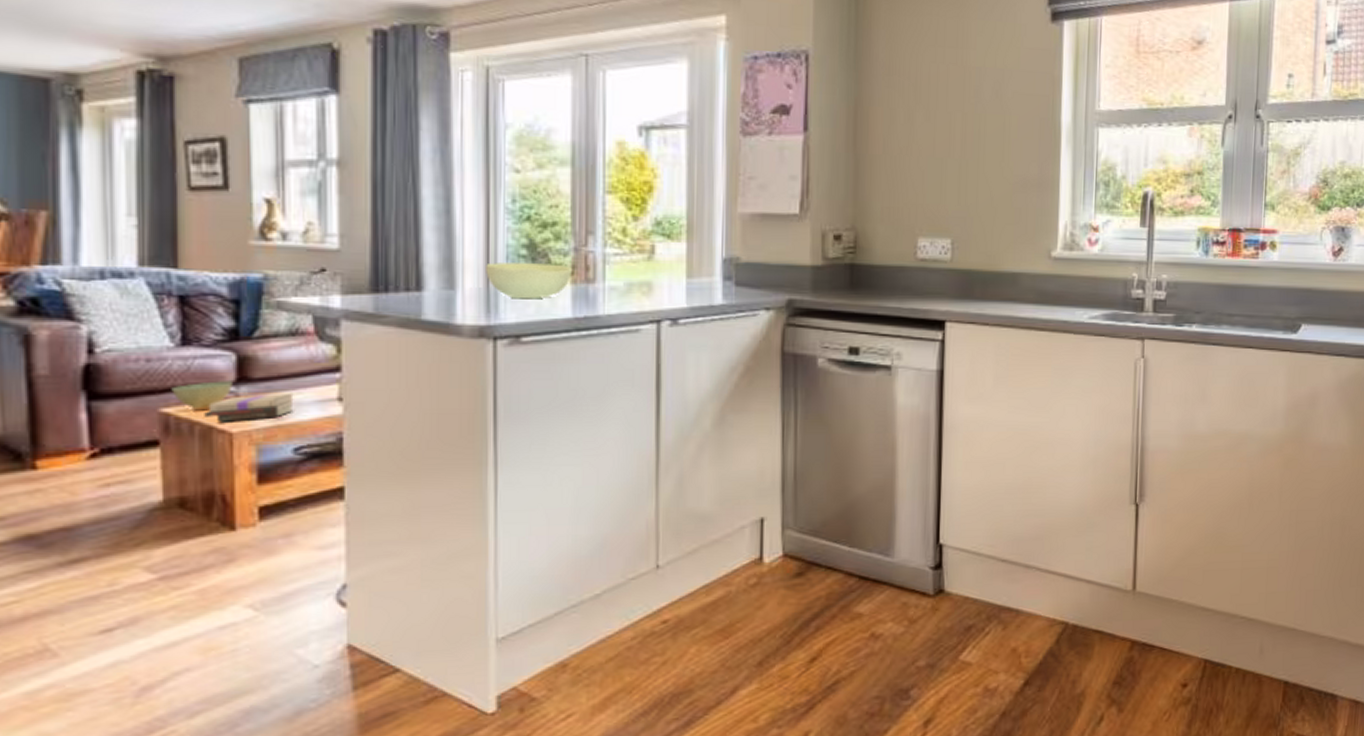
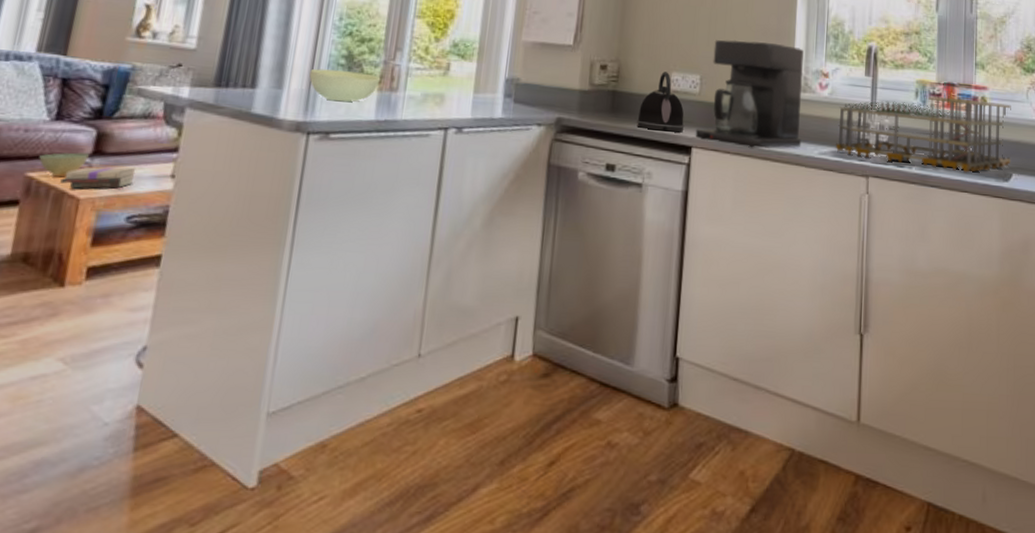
kettle: none [881,238,936,306] -> present [637,71,685,133]
coffee maker: none [948,195,1070,319] -> present [695,39,804,149]
dish rack: none [1107,244,1303,327] -> present [835,96,1011,173]

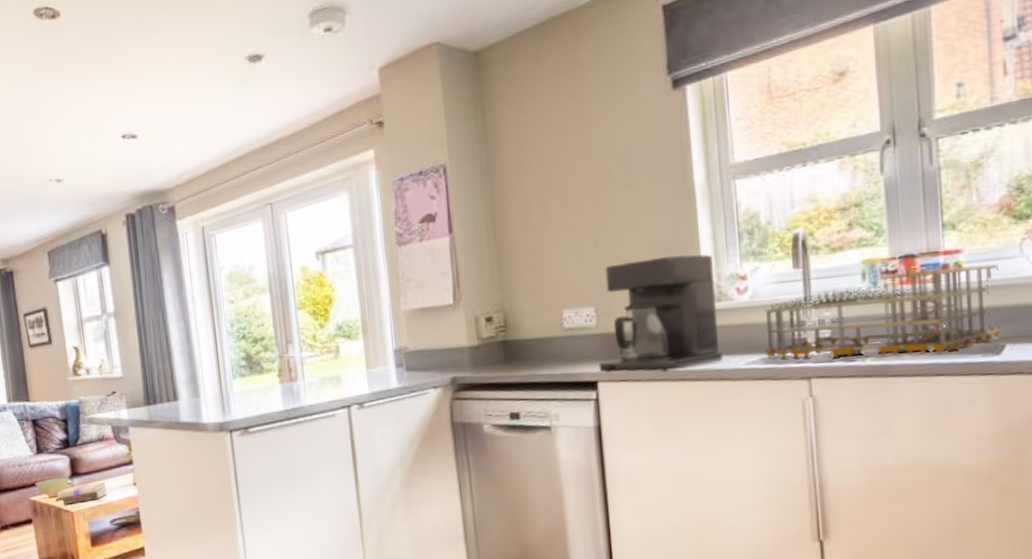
bowl: present [309,68,381,102] -> none [218,370,280,400]
kettle: present [637,71,685,133] -> none [534,311,586,373]

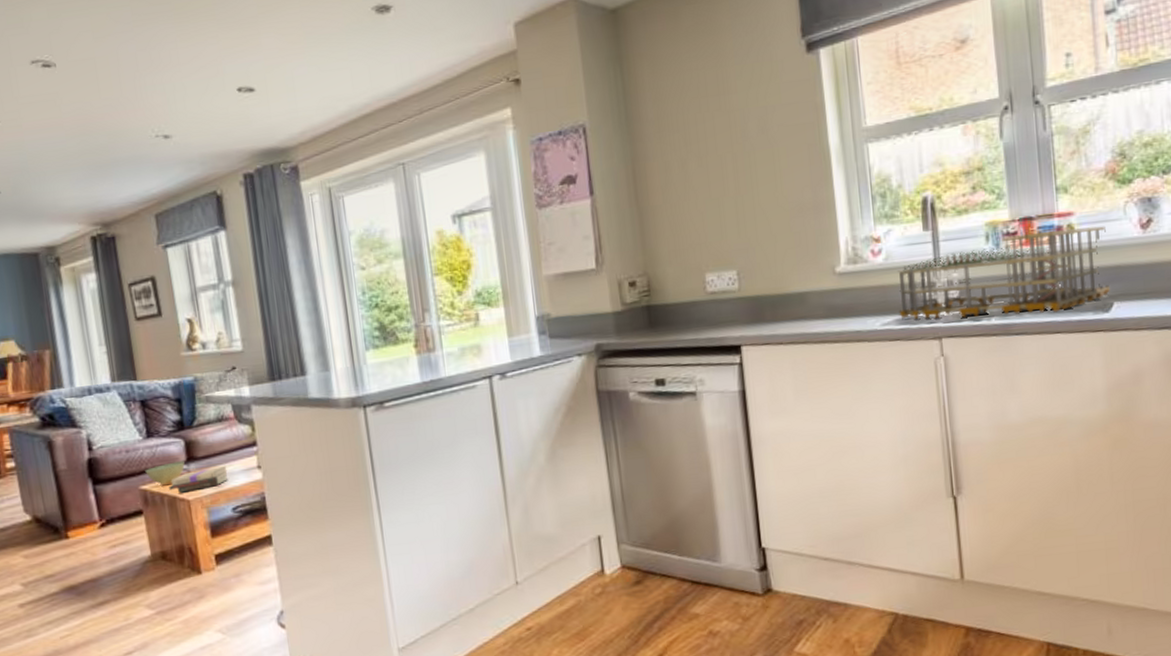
coffee maker: present [598,254,723,373] -> none [742,217,861,337]

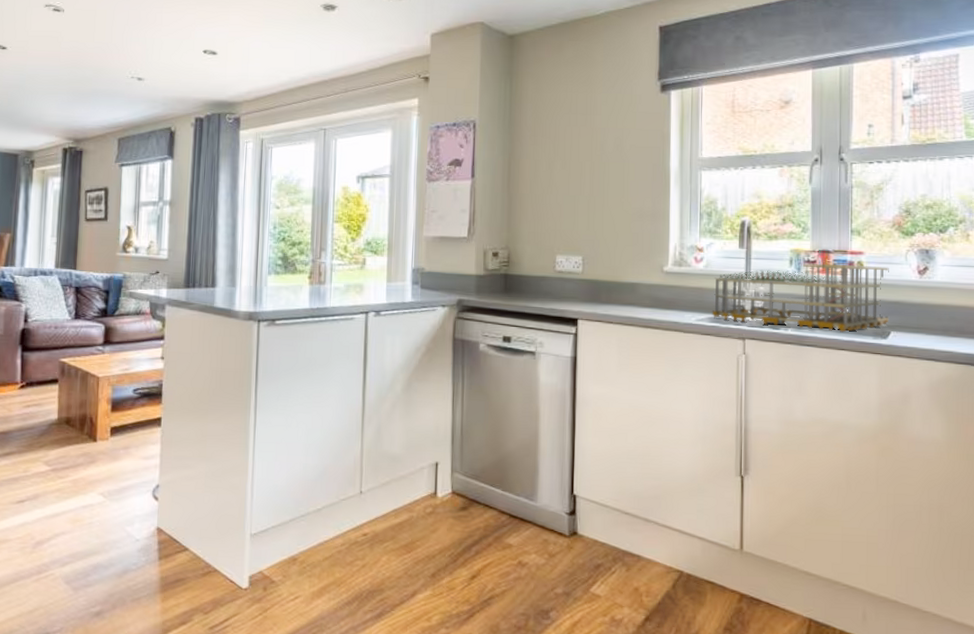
bowl: present [145,461,185,486] -> none [67,342,101,362]
books: present [169,465,228,493] -> none [84,352,136,370]

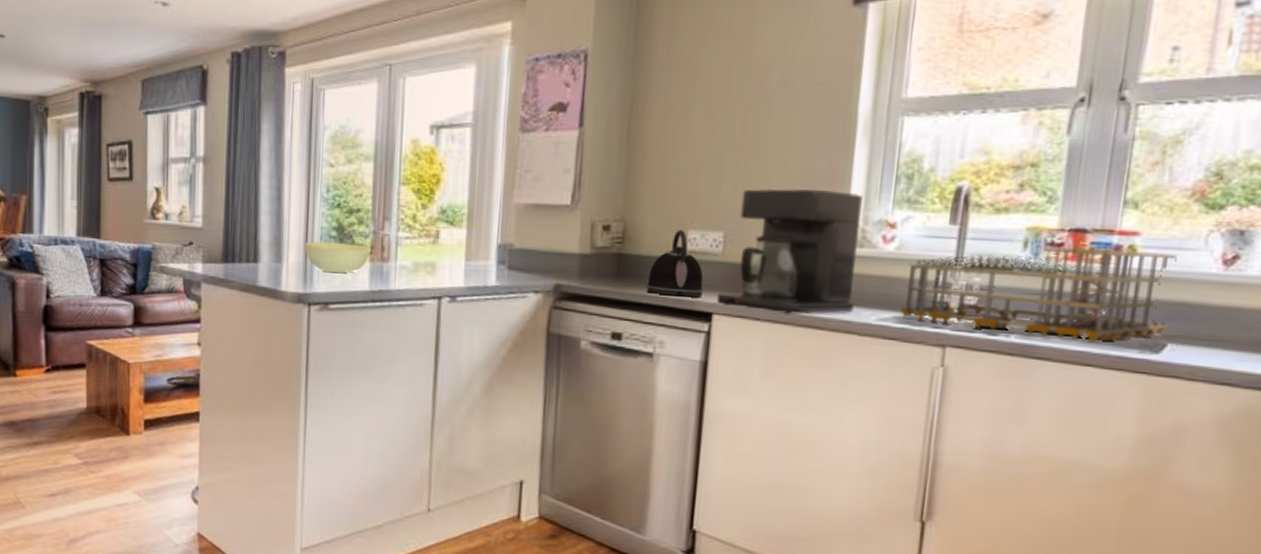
bowl: none [255,269,311,295] -> present [305,241,372,274]
kettle: none [528,255,570,307] -> present [646,230,704,298]
coffee maker: none [580,223,680,319] -> present [716,188,863,316]

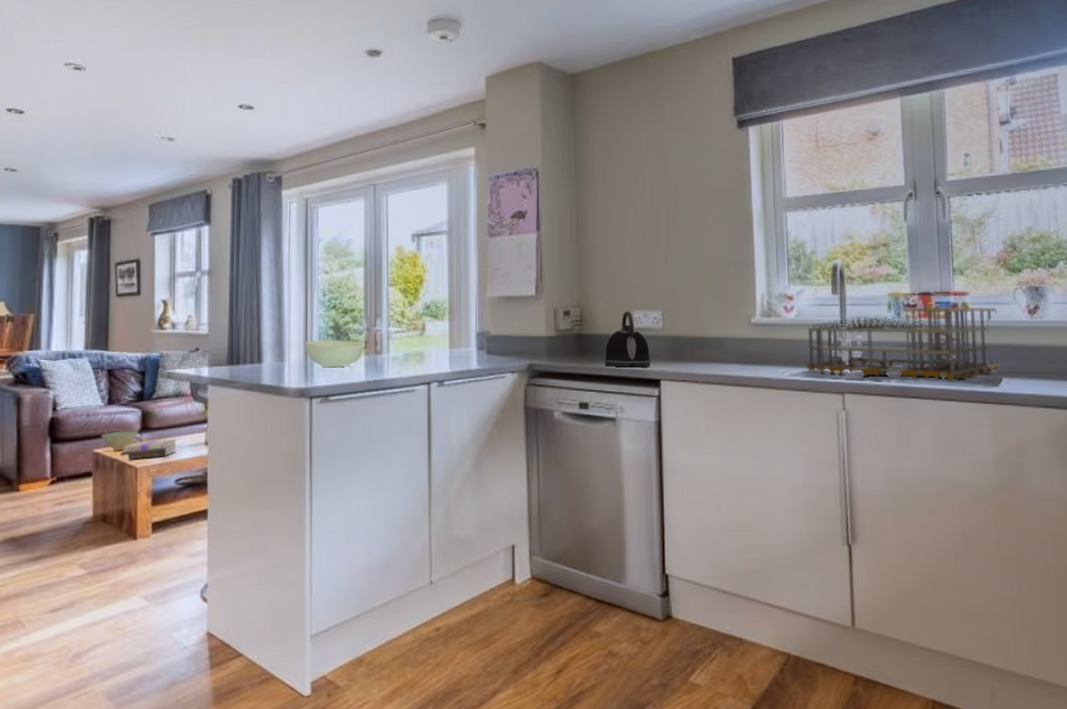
bowl: none [94,323,131,345] -> present [101,430,138,451]
books: none [113,336,169,355] -> present [120,438,177,460]
coffee maker: present [716,188,863,316] -> none [662,273,771,377]

